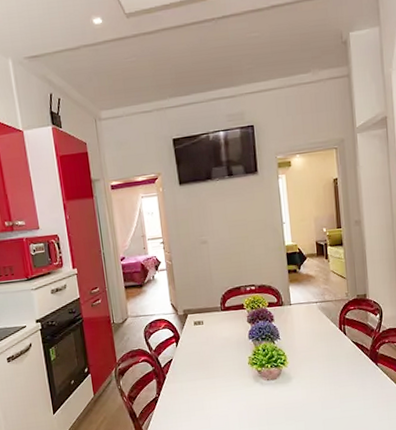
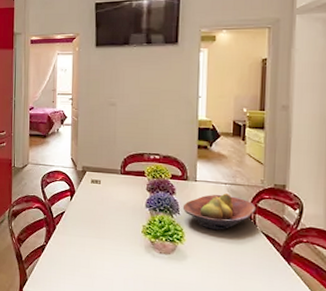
fruit bowl: none [282,311,345,348] -> present [182,193,257,230]

